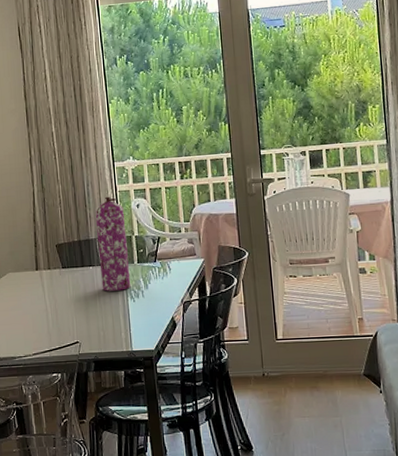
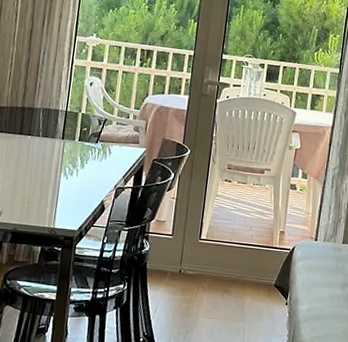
gas cylinder: present [95,196,131,291] -> none [36,68,76,166]

